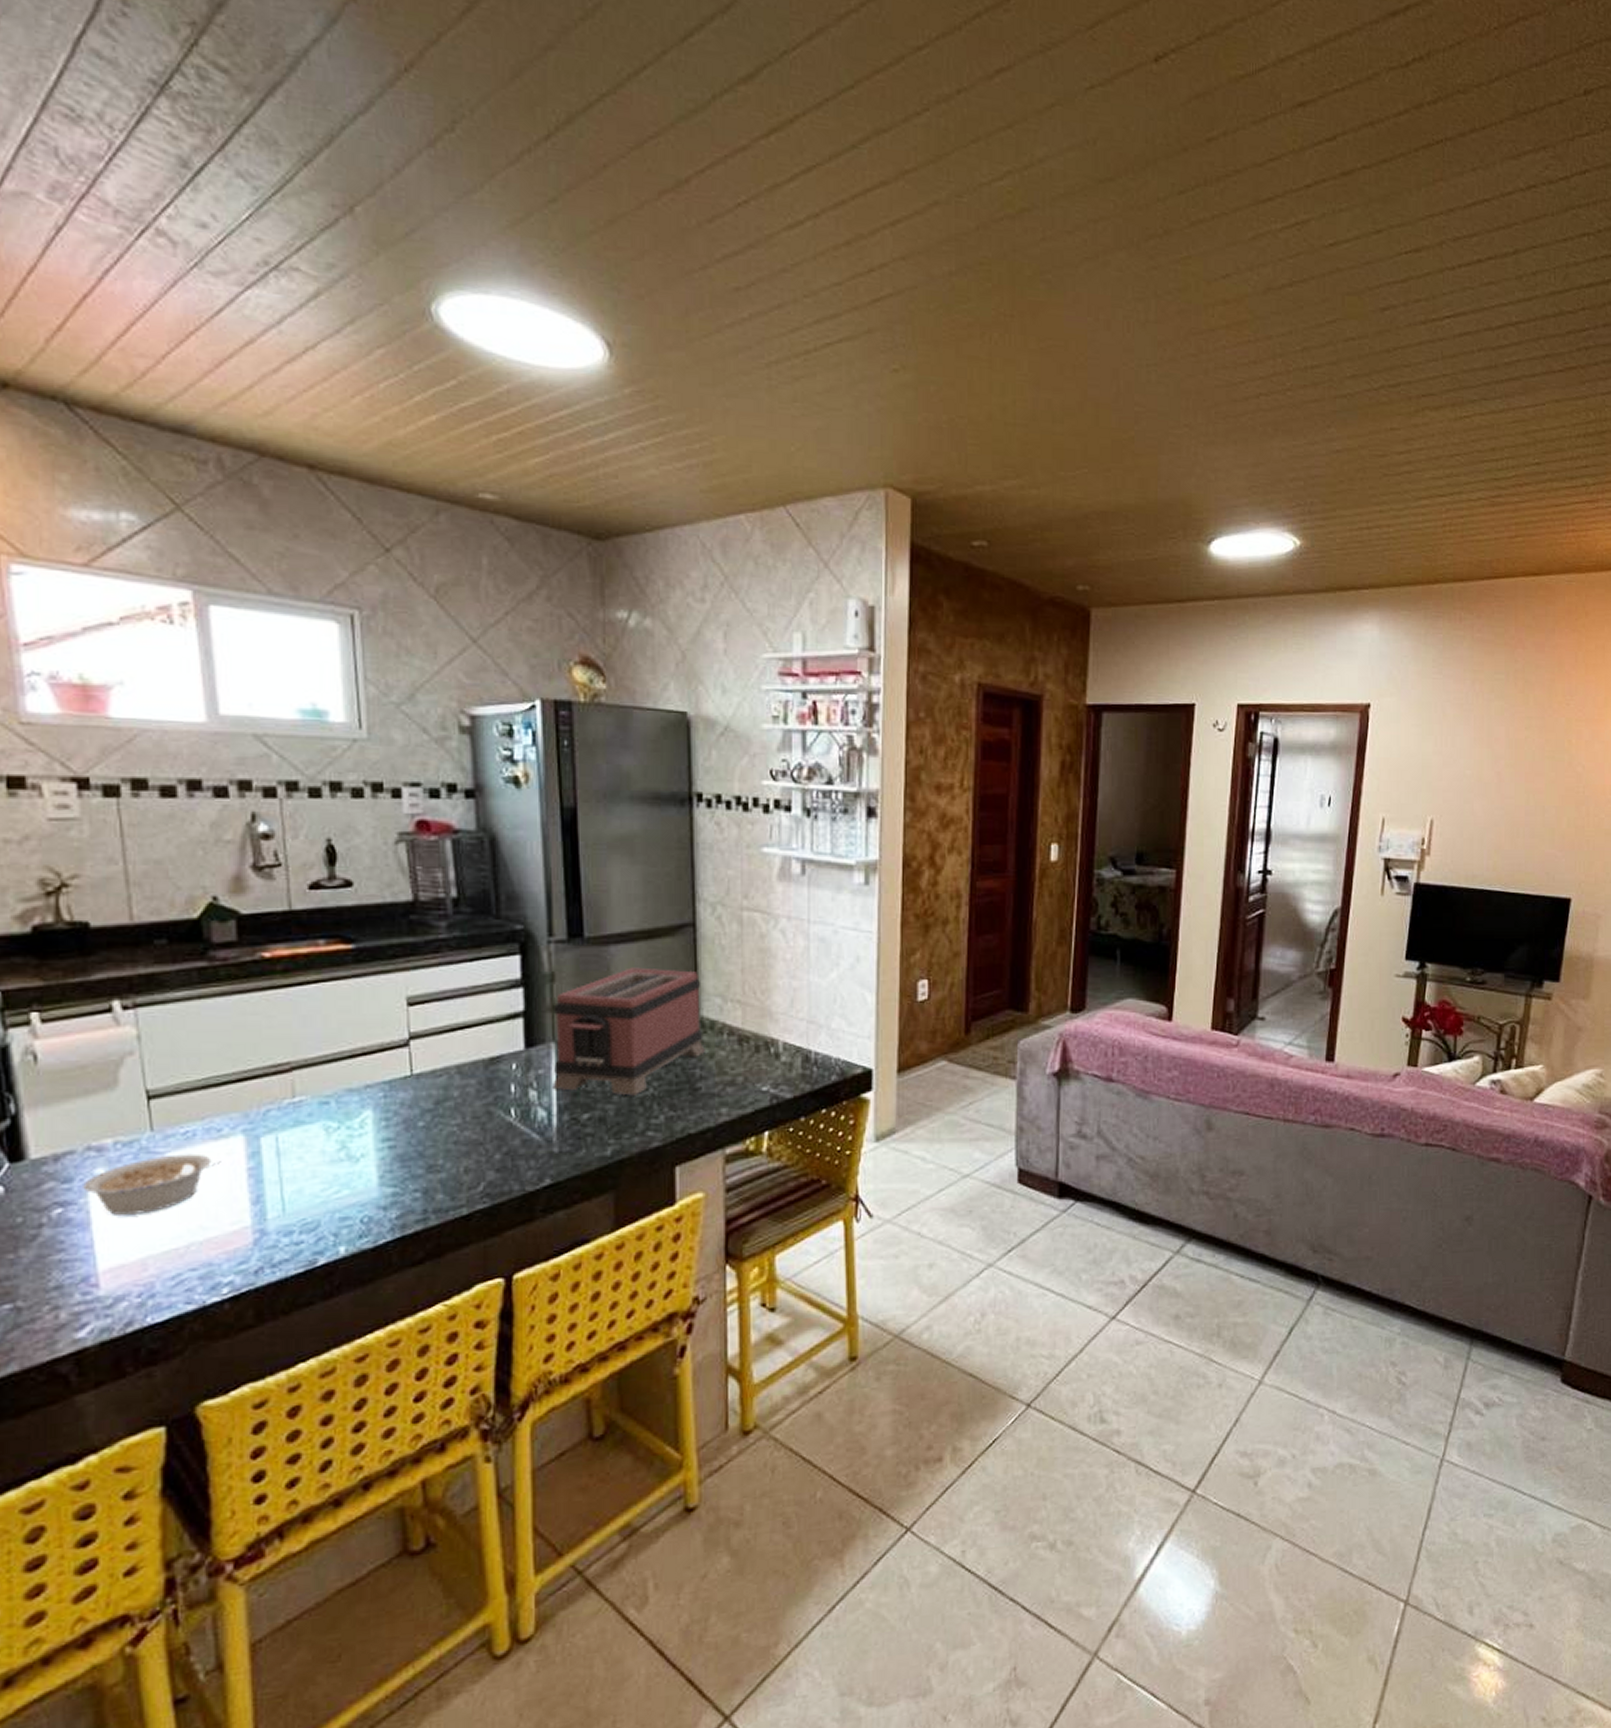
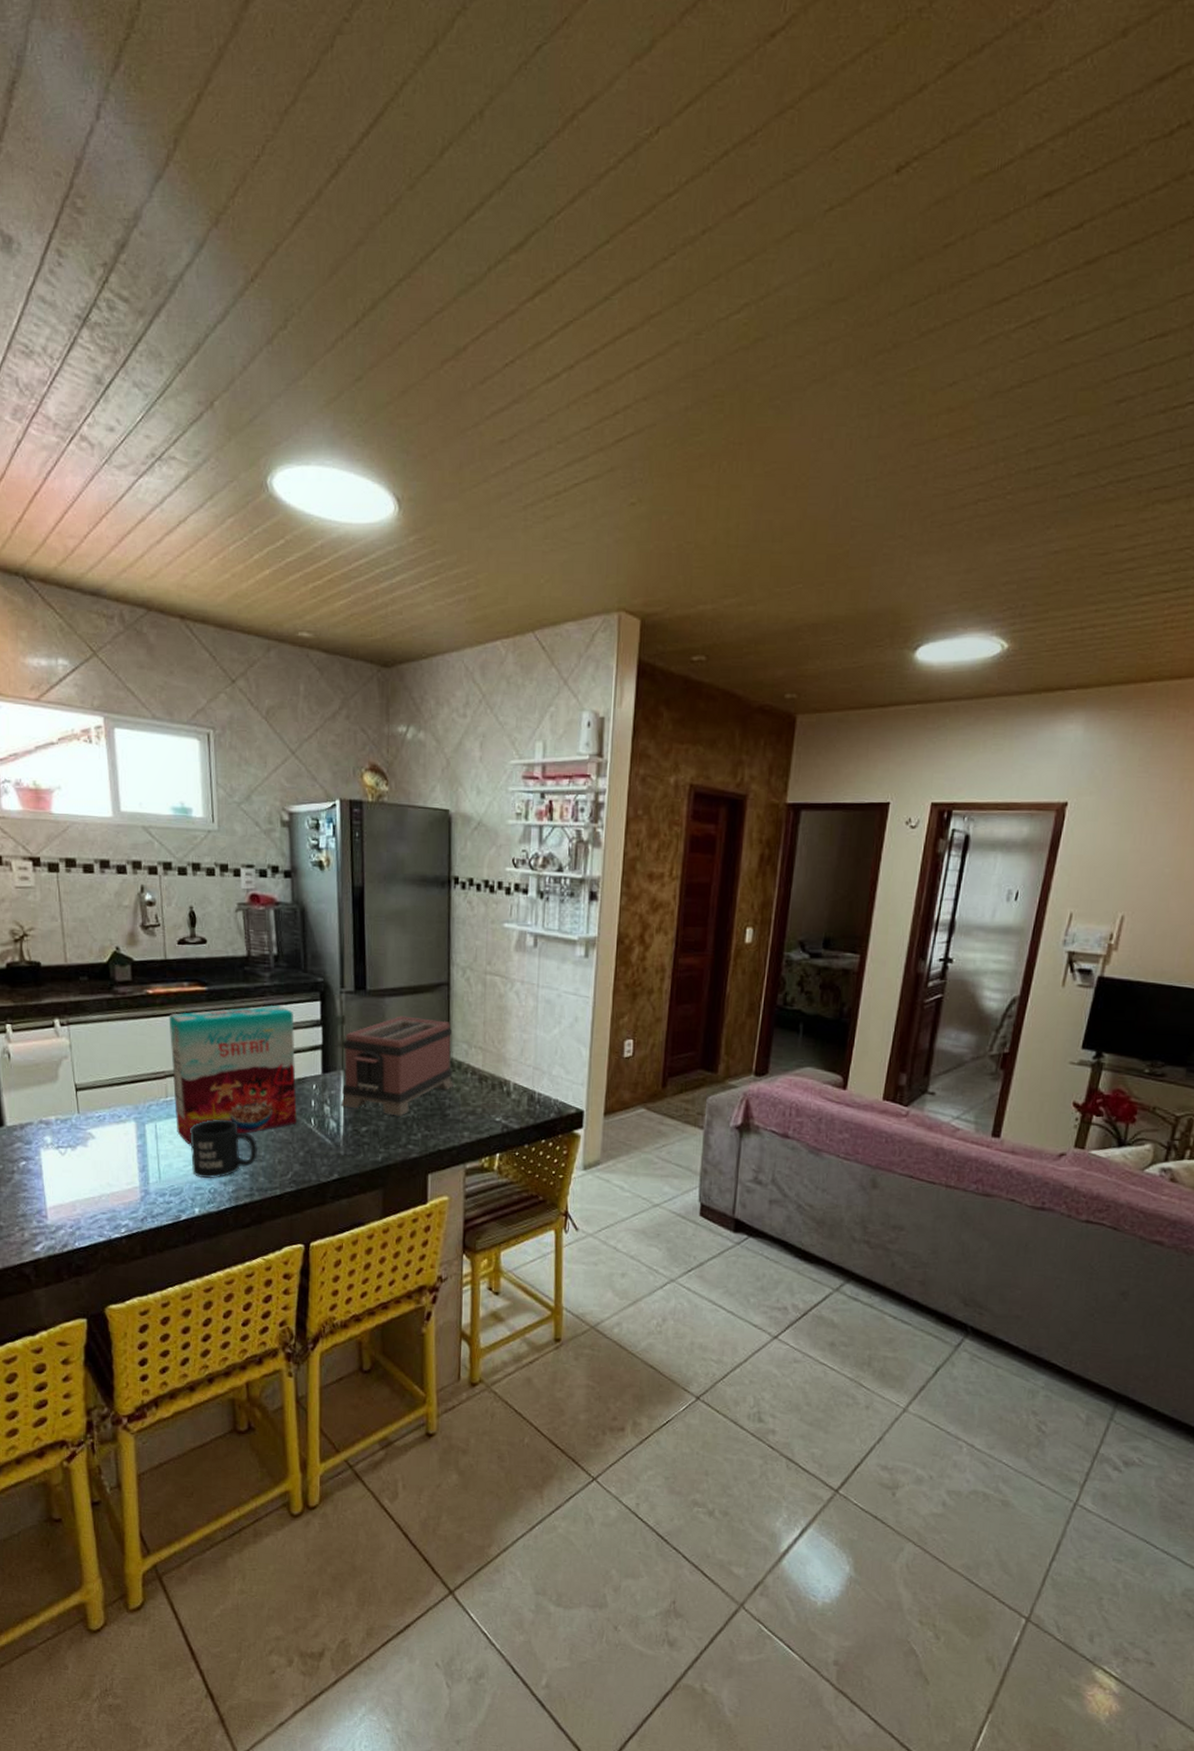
legume: present [83,1153,221,1215] -> none [37,1131,121,1171]
cereal box: none [296,963,490,1159] -> present [169,1005,297,1144]
mug: none [330,1120,435,1205] -> present [190,1119,259,1179]

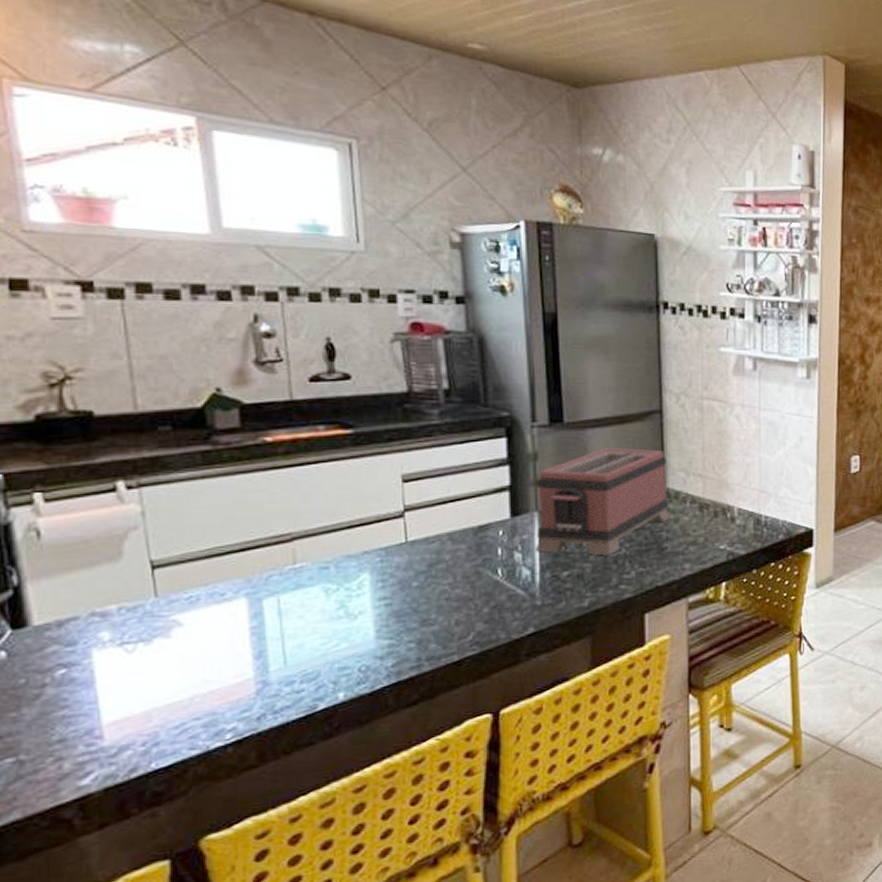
cereal box: present [169,1005,297,1144] -> none [297,445,479,617]
mug: present [190,1119,259,1179] -> none [330,581,428,656]

